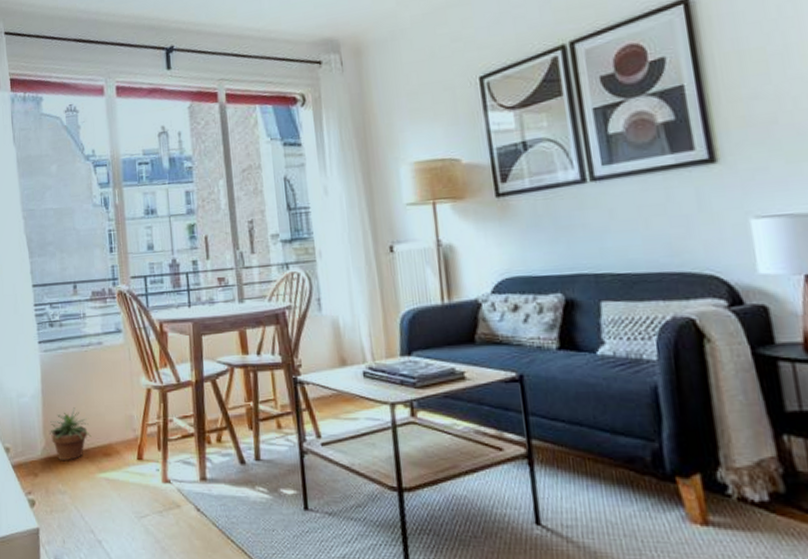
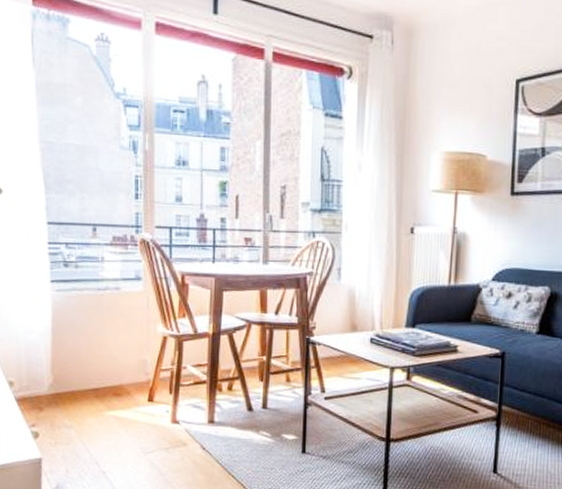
potted plant: present [50,407,92,461] -> none [58,348,103,398]

